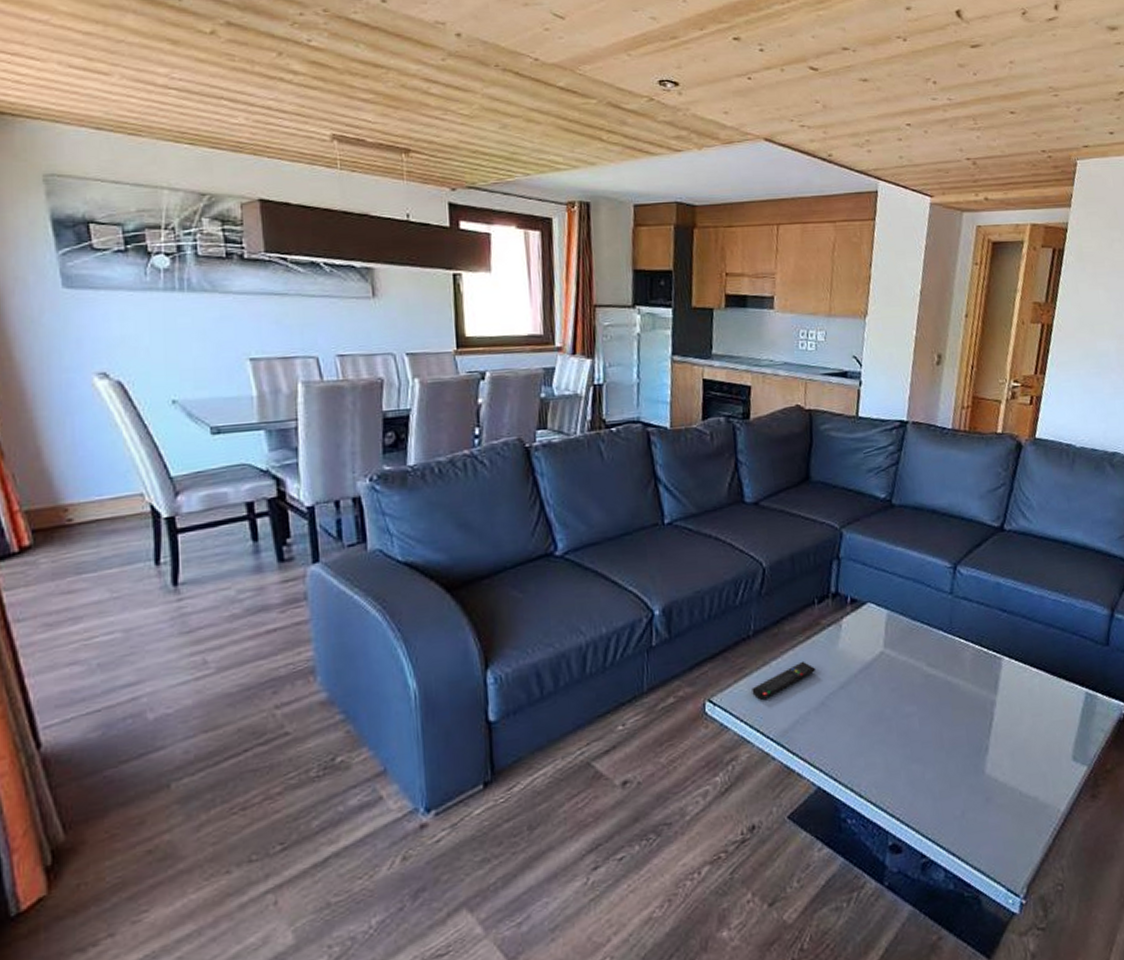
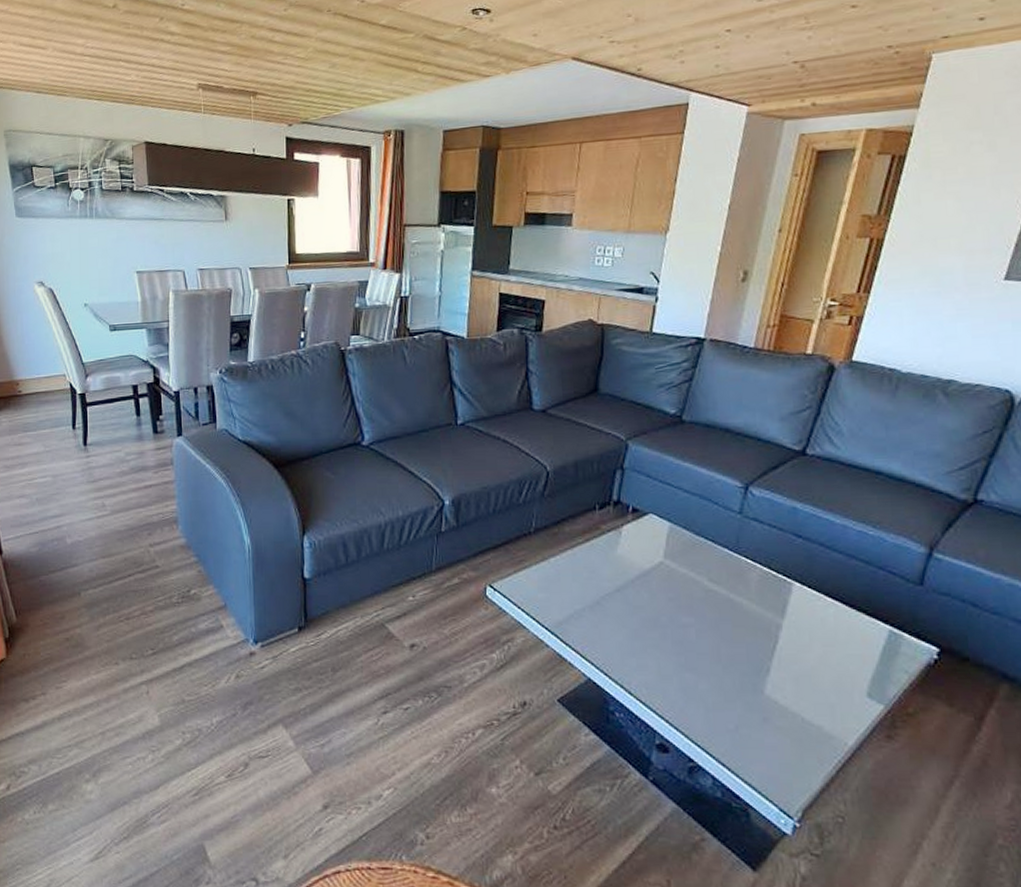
remote control: present [752,661,816,700] -> none [530,561,594,591]

